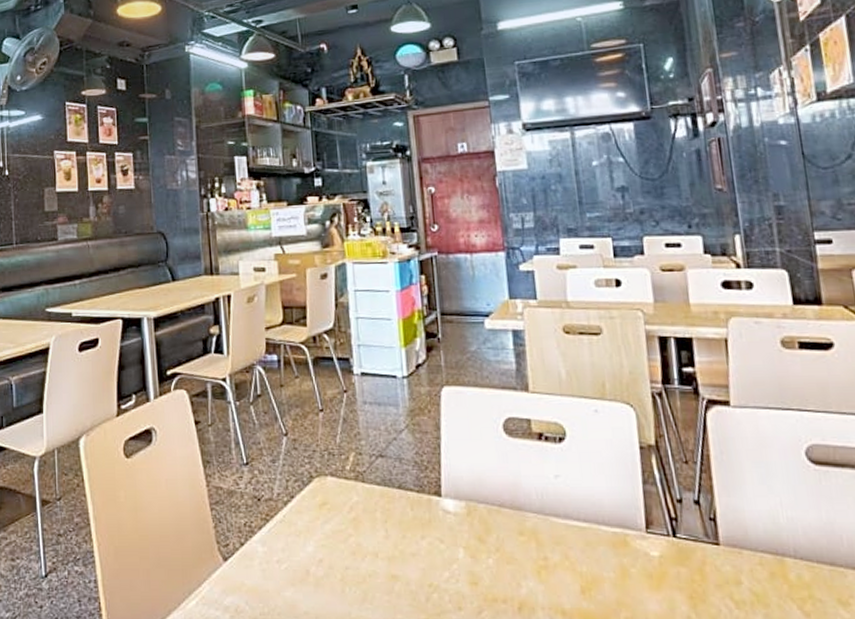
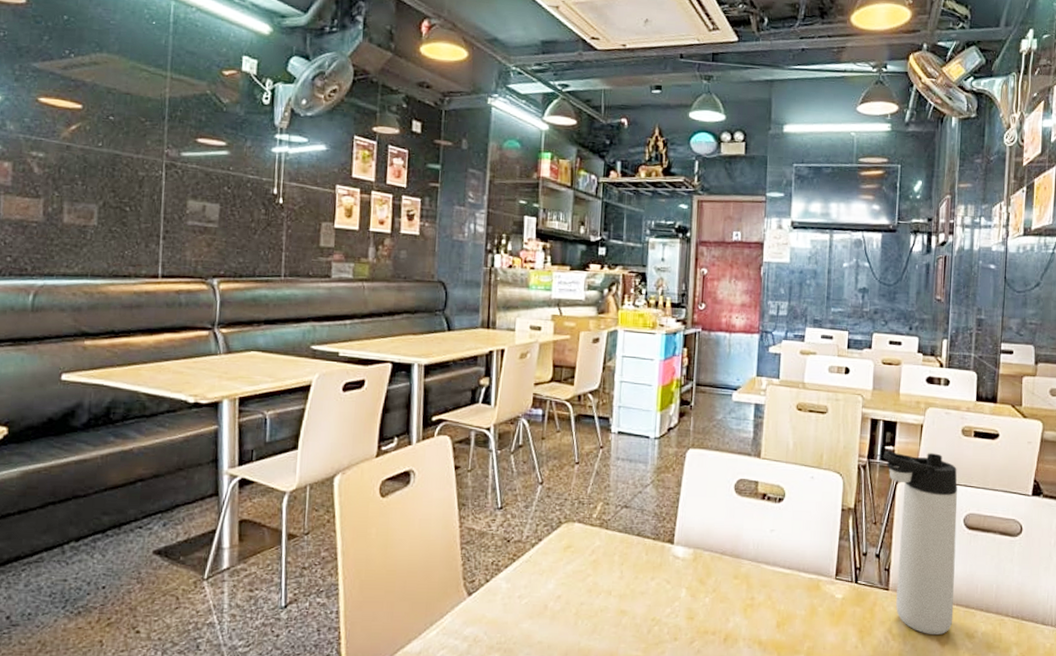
thermos bottle: none [681,372,816,602] -> present [883,451,958,636]

